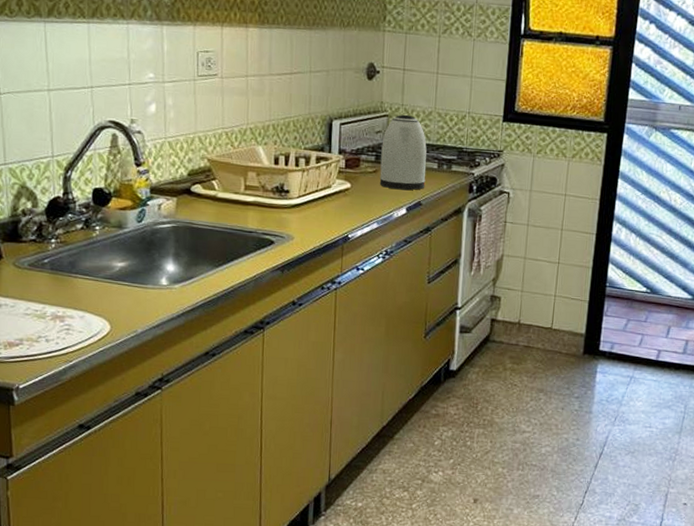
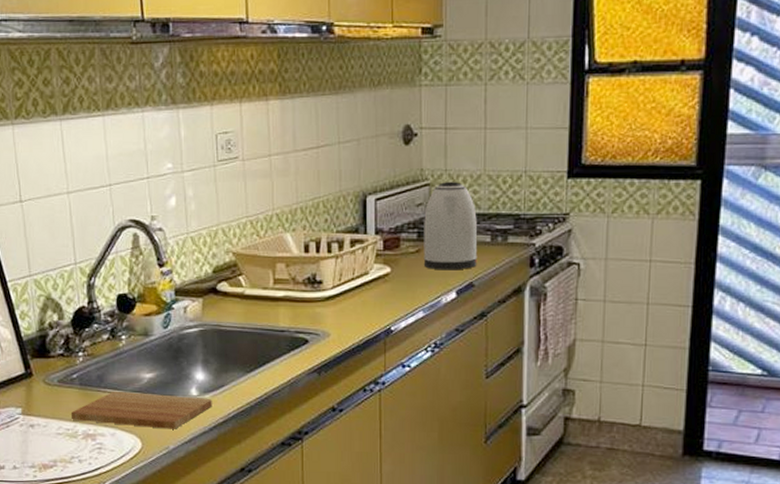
cutting board: none [40,276,181,315] -> present [70,391,212,429]

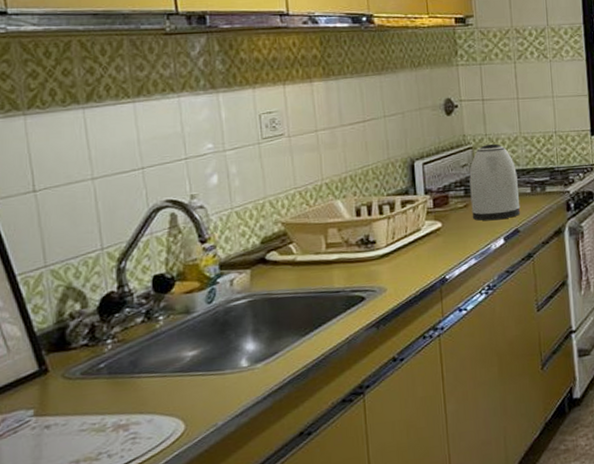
cutting board: present [70,391,212,429] -> none [97,367,265,413]

